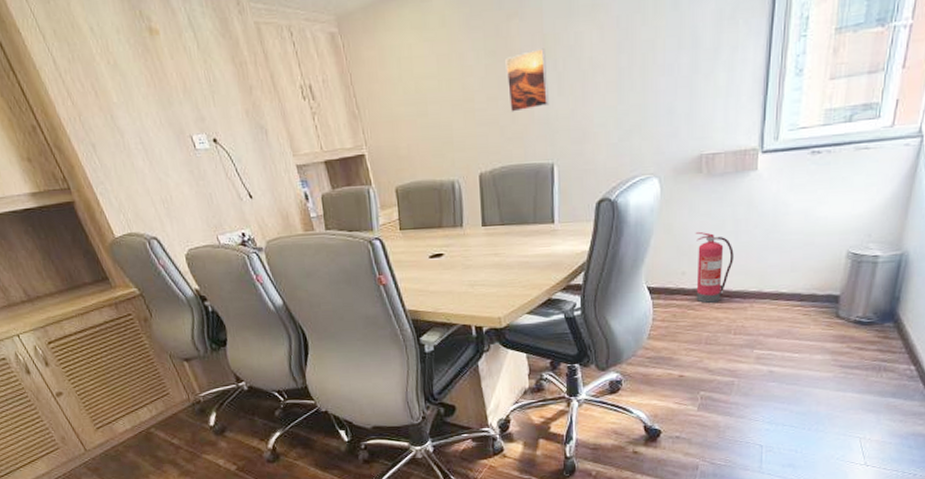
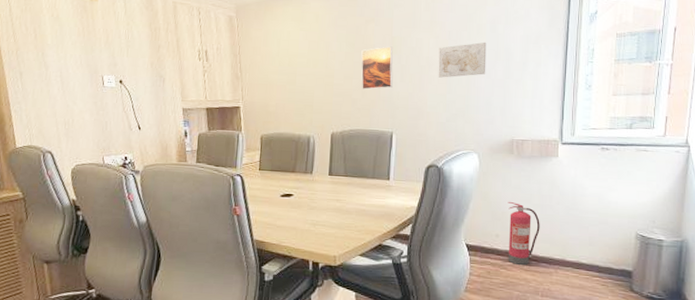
wall art: none [604,25,667,84] -> present [438,42,487,78]

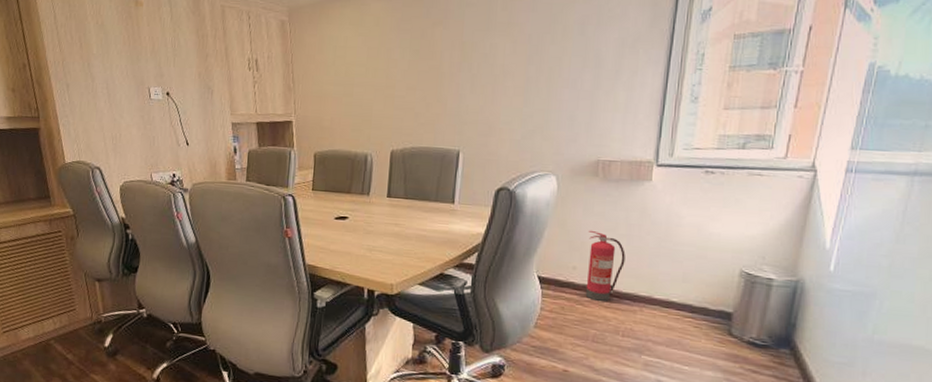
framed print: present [361,46,393,90] -> none [425,52,463,103]
wall art: present [438,42,487,78] -> none [514,46,573,89]

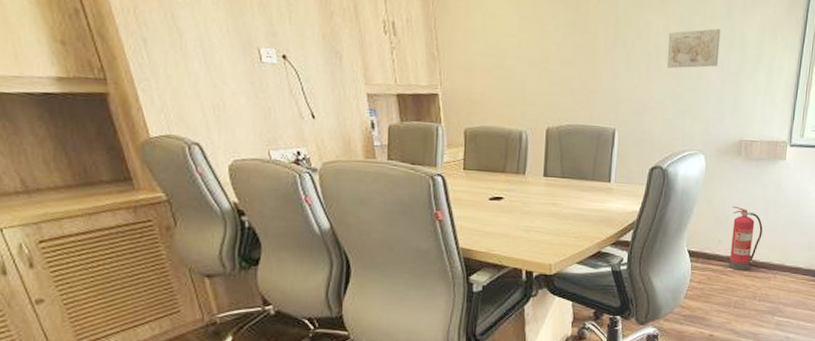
wall art: none [514,46,573,89] -> present [666,28,721,69]

